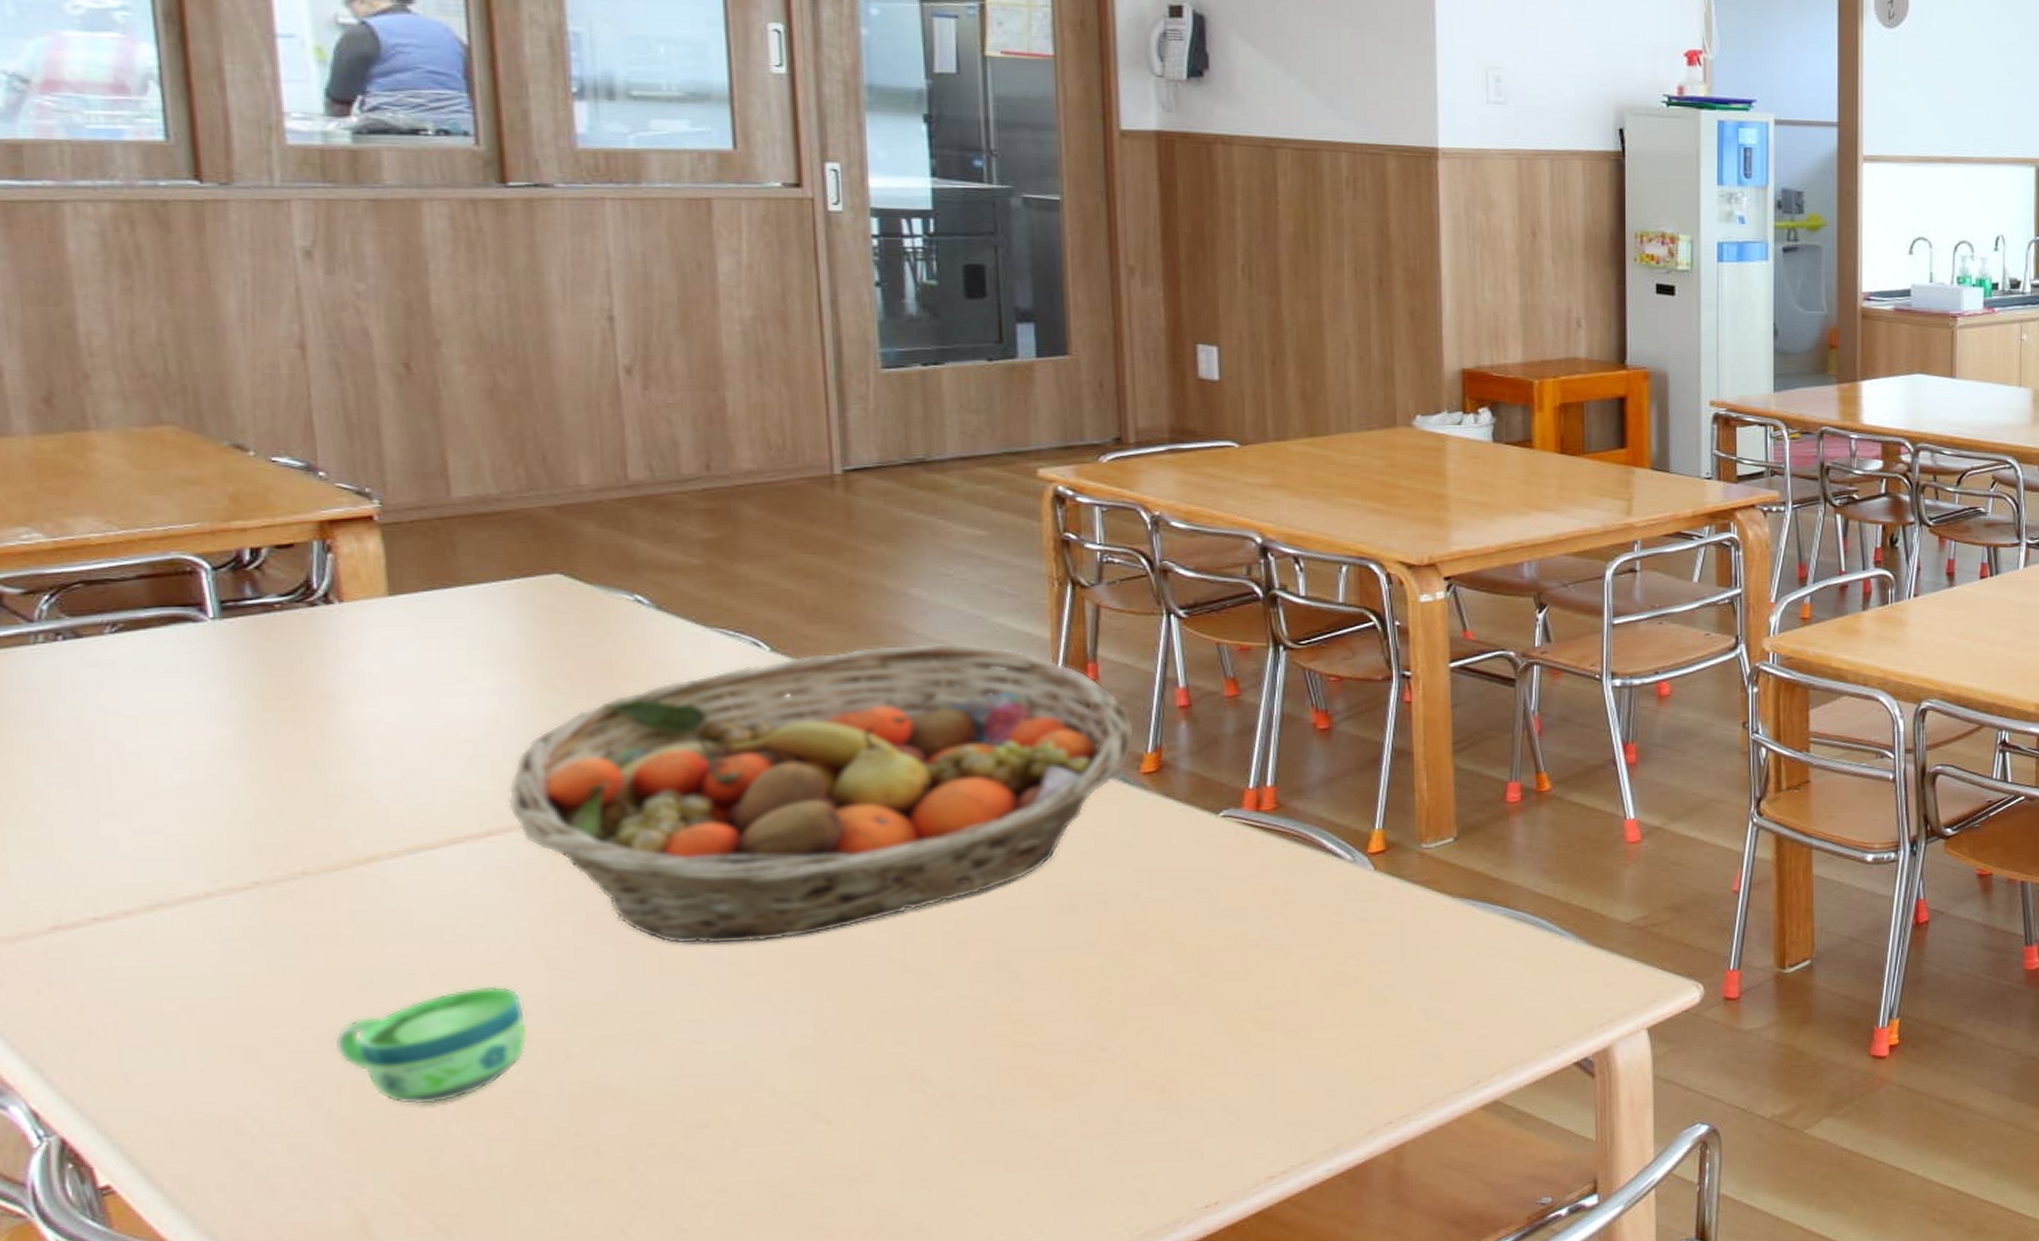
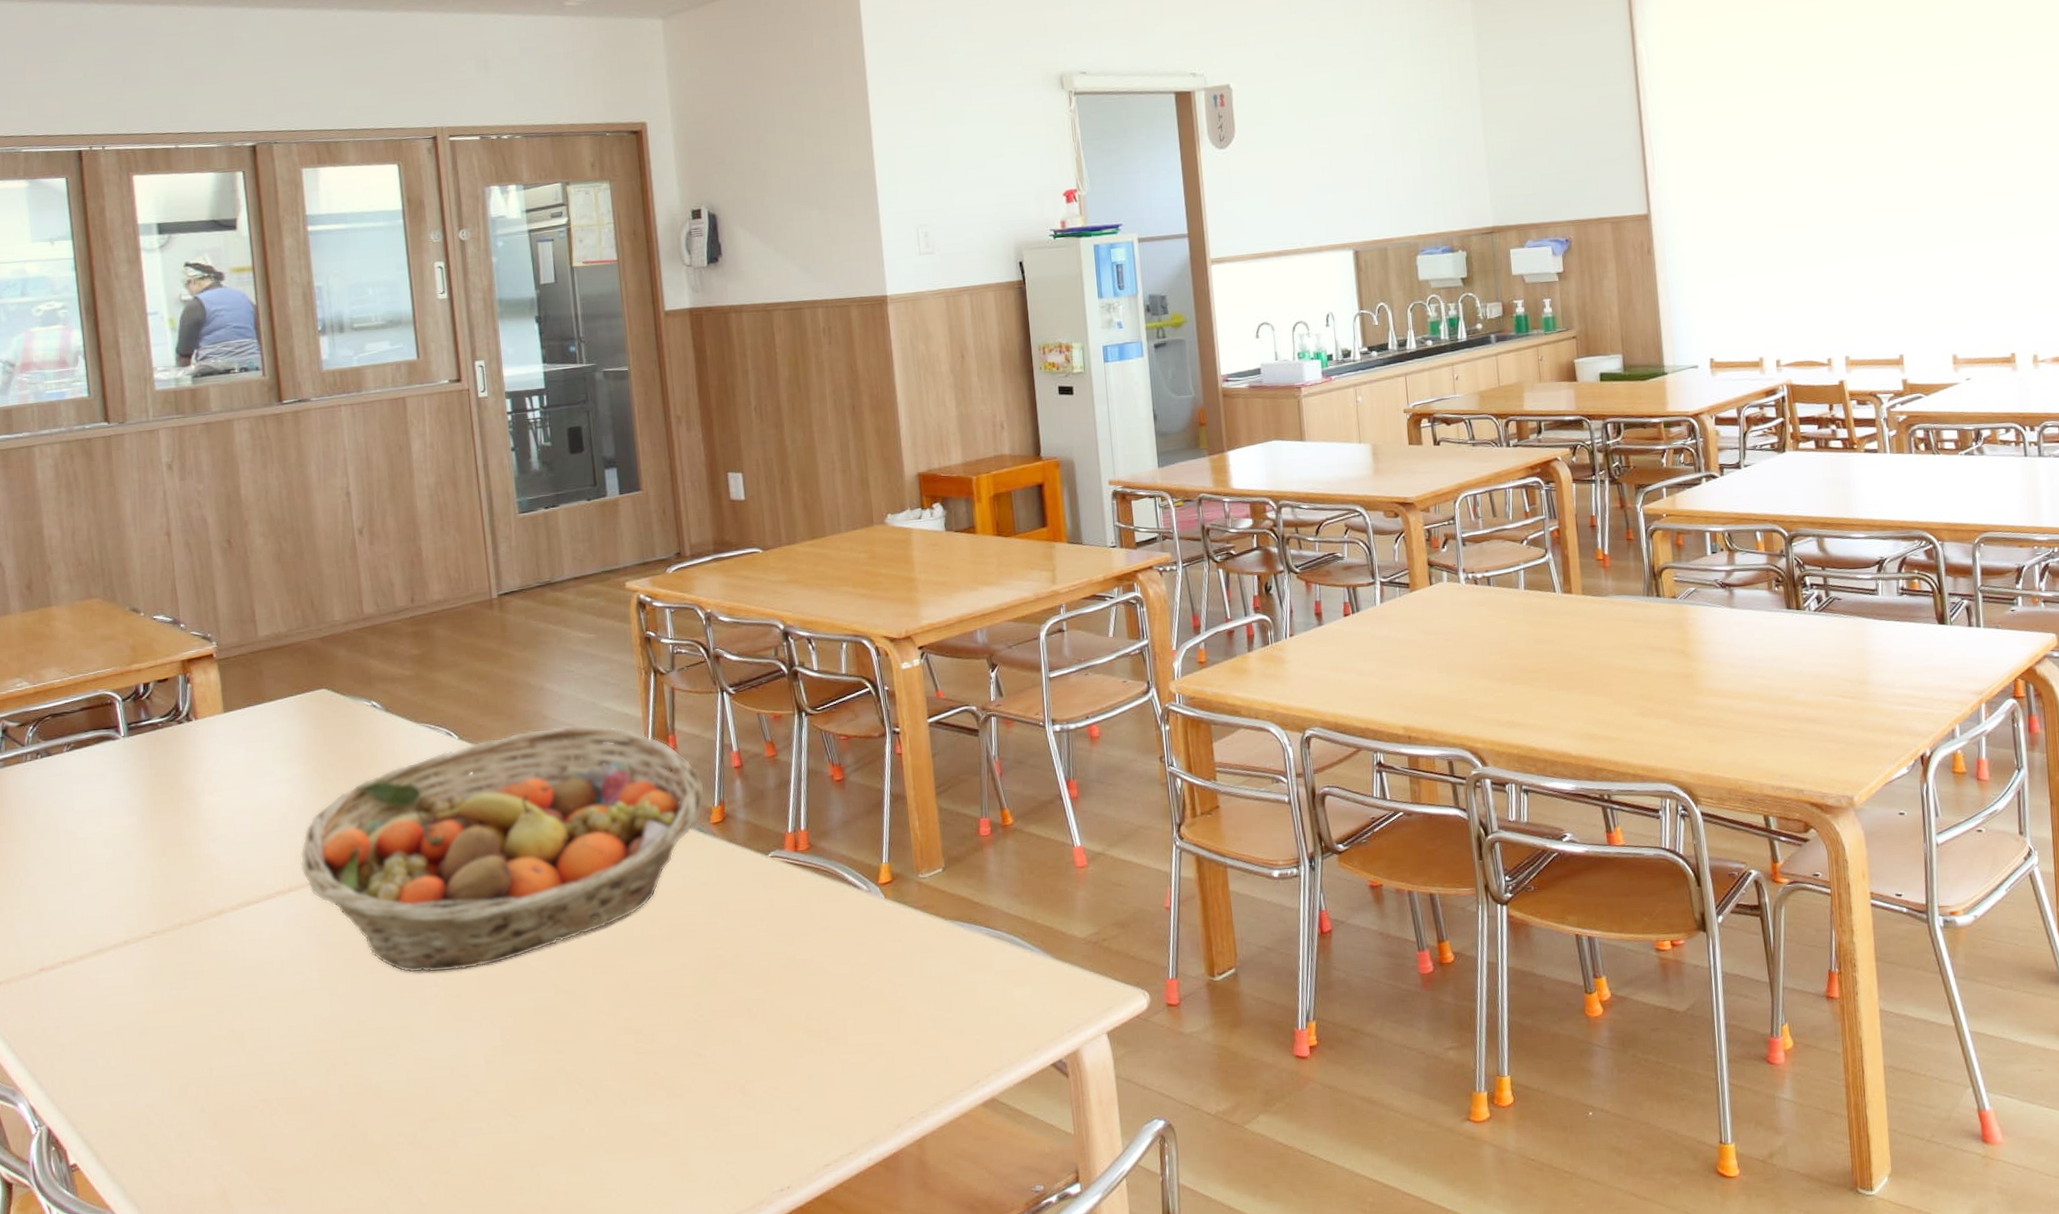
cup: present [334,986,528,1105] -> none [203,1008,320,1102]

